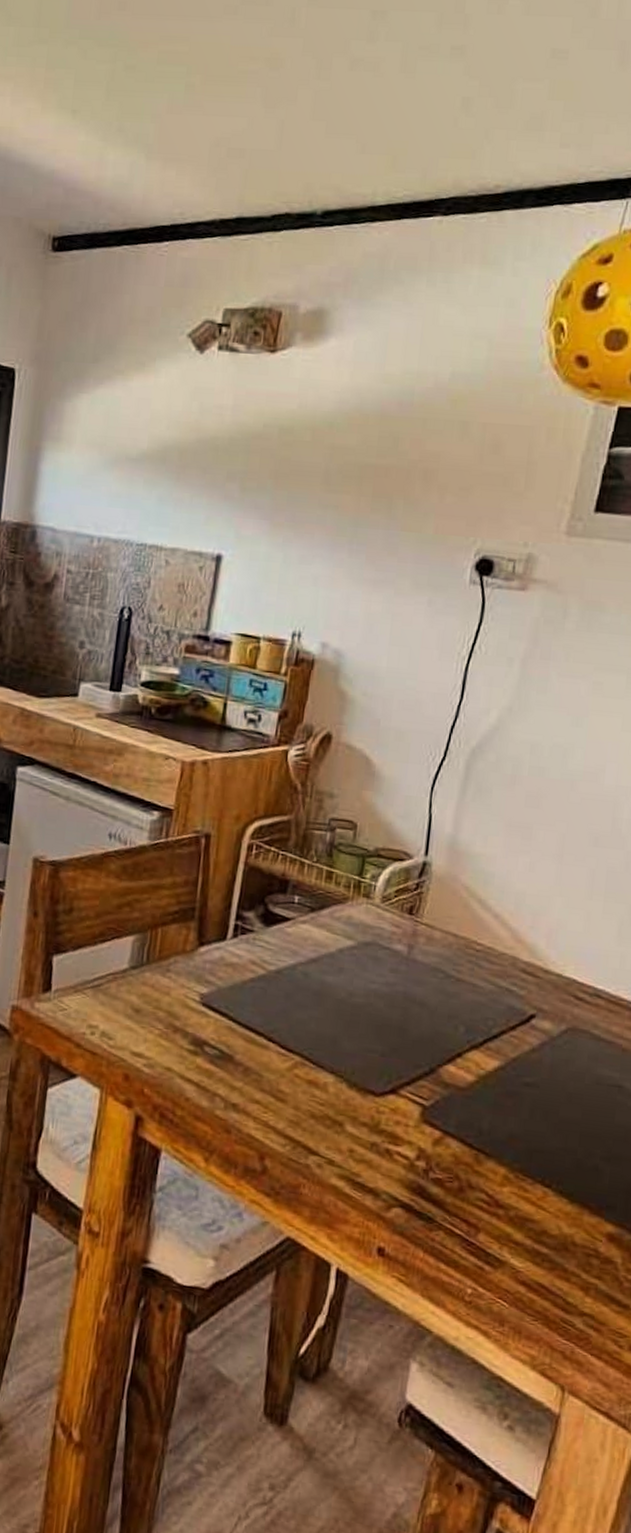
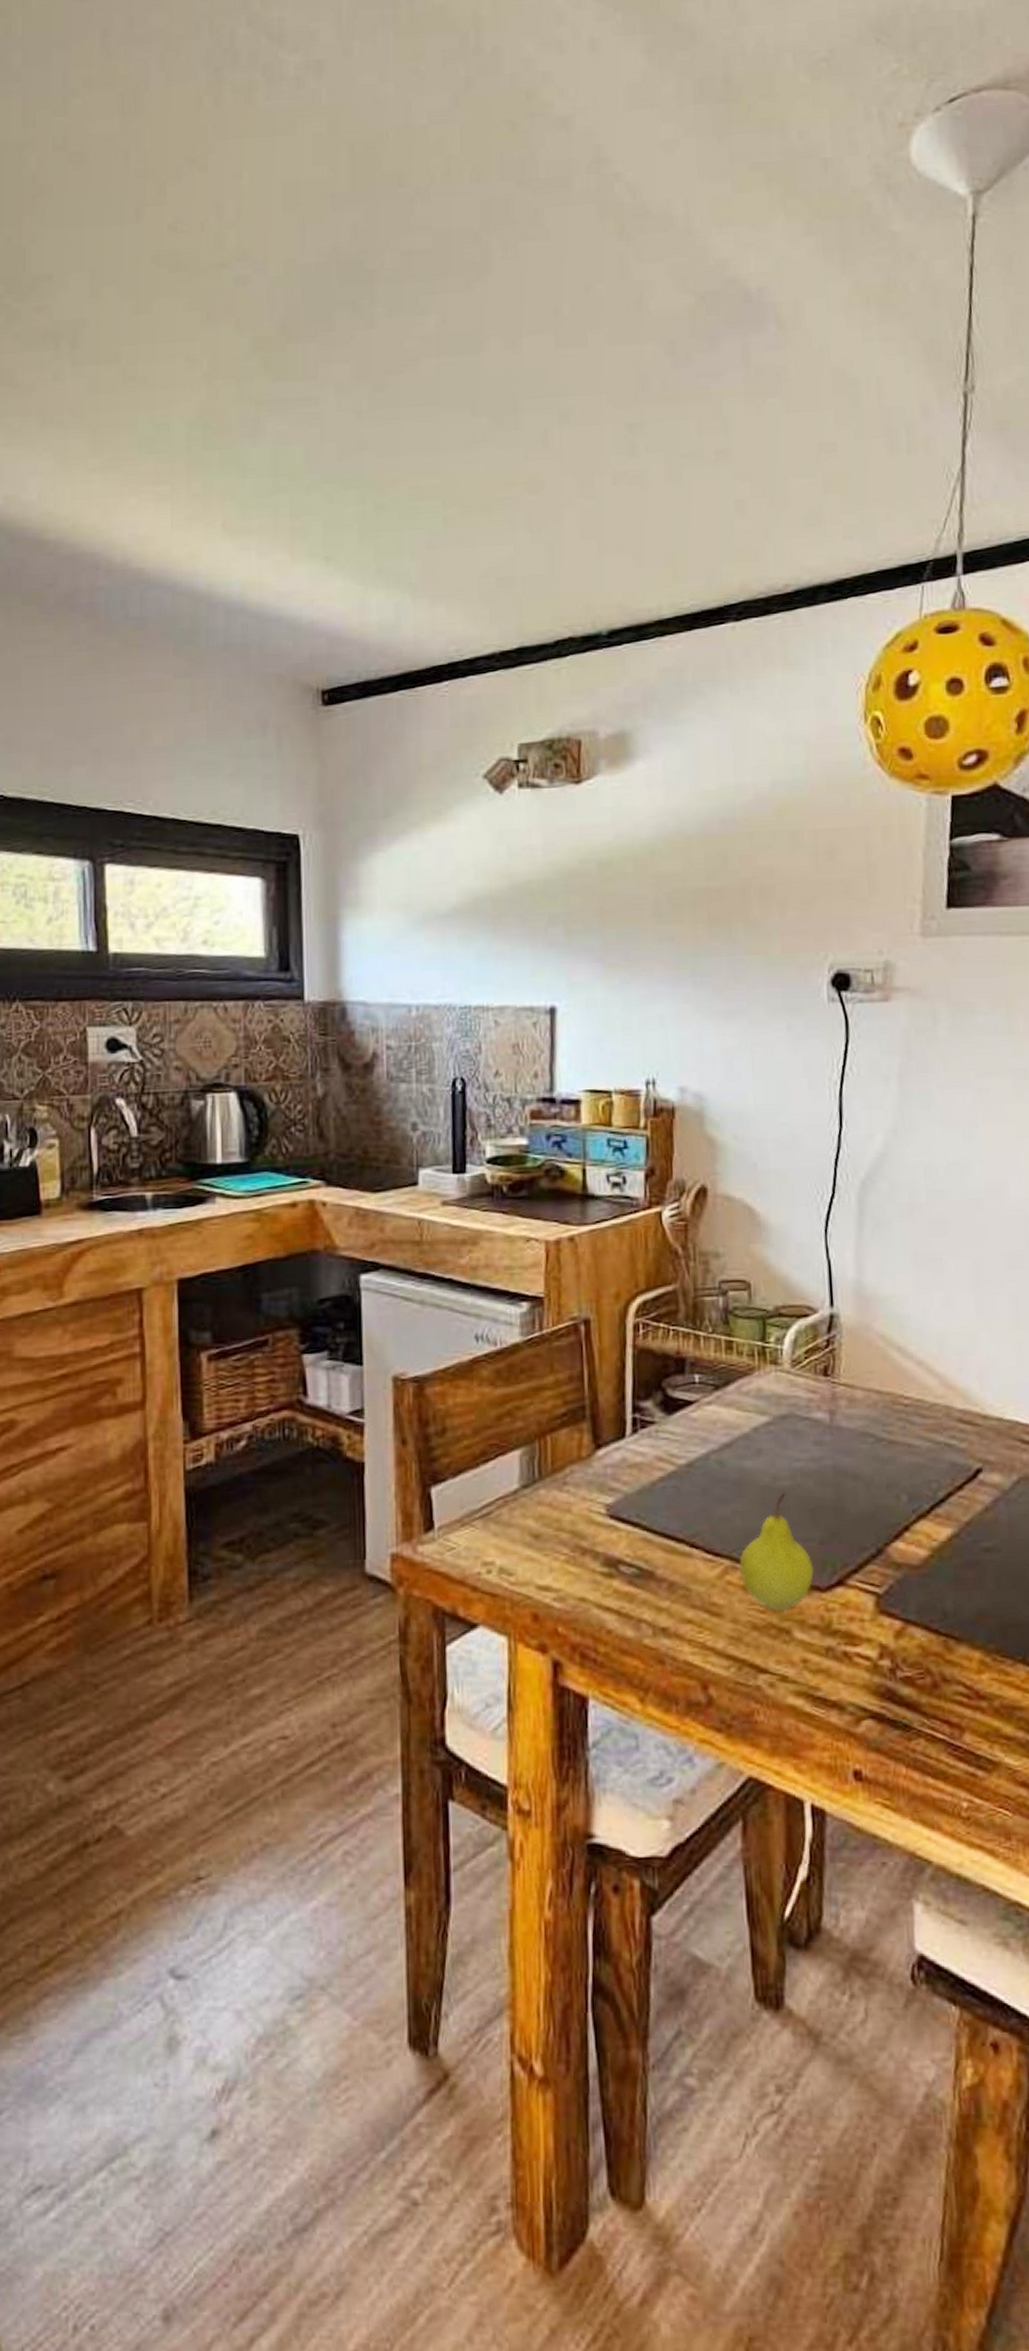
fruit: none [307,1007,372,1108] -> present [739,1492,814,1612]

